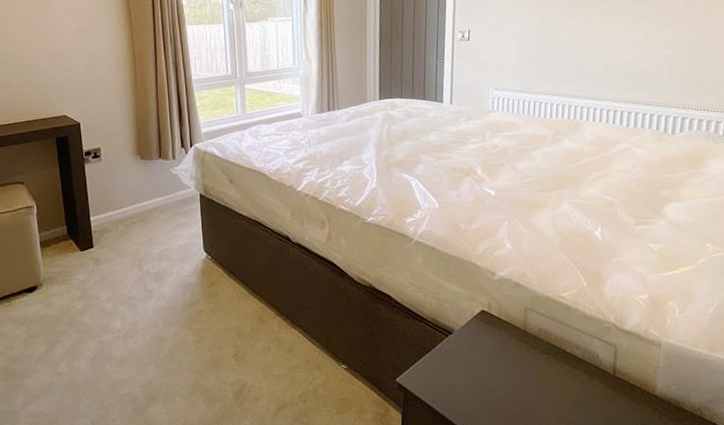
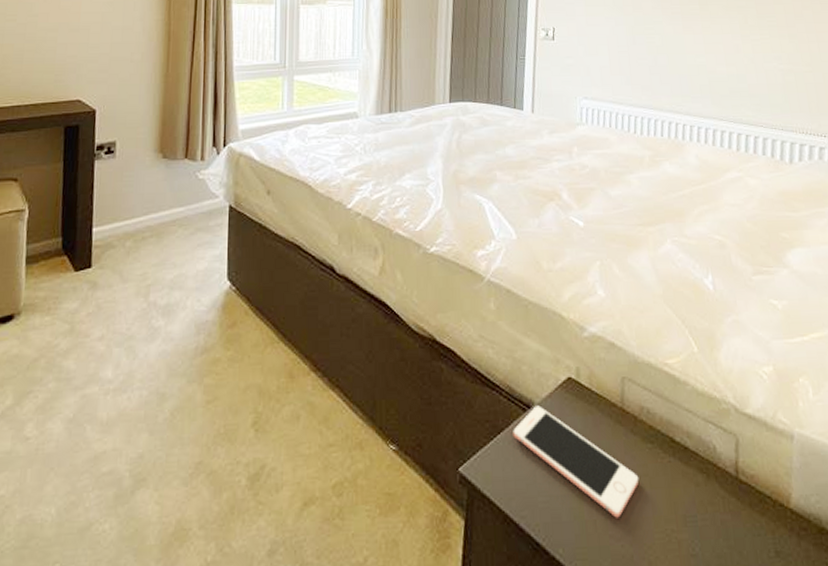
cell phone: none [438,332,537,408] -> present [513,405,639,518]

